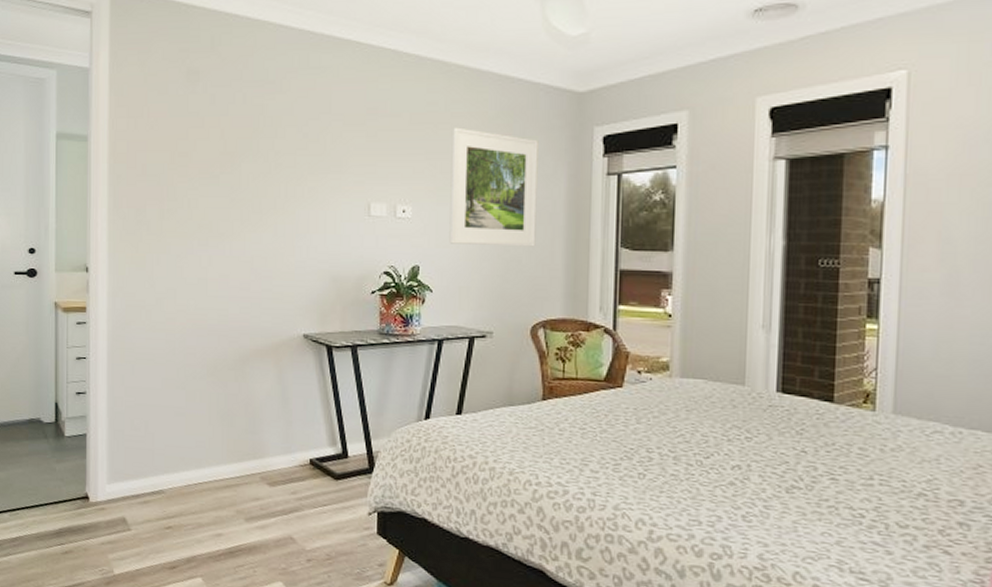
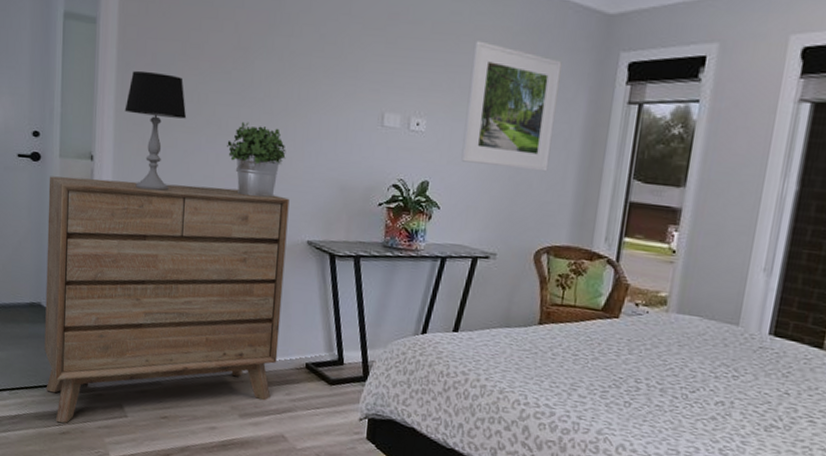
dresser: none [45,288,283,542] -> present [44,176,290,423]
table lamp: none [117,182,178,297] -> present [124,70,187,191]
potted plant: none [219,222,277,295] -> present [227,121,286,198]

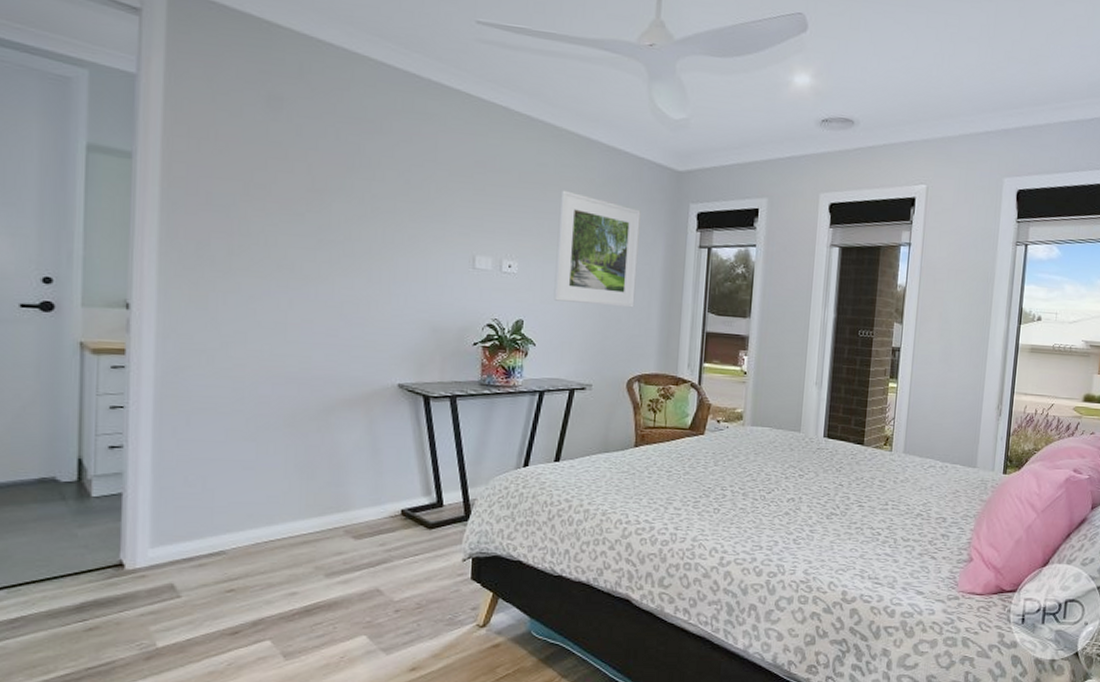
dresser: present [44,176,290,423] -> none [61,328,377,618]
table lamp: present [124,70,187,191] -> none [171,210,252,341]
potted plant: present [227,121,286,198] -> none [302,265,371,342]

